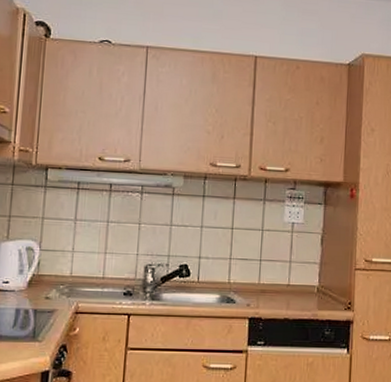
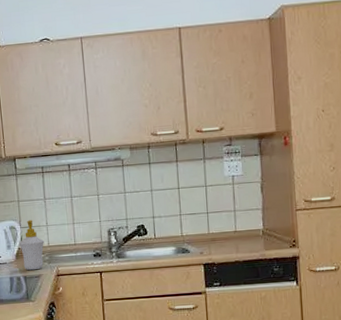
soap bottle: none [35,242,67,304] -> present [19,220,45,271]

